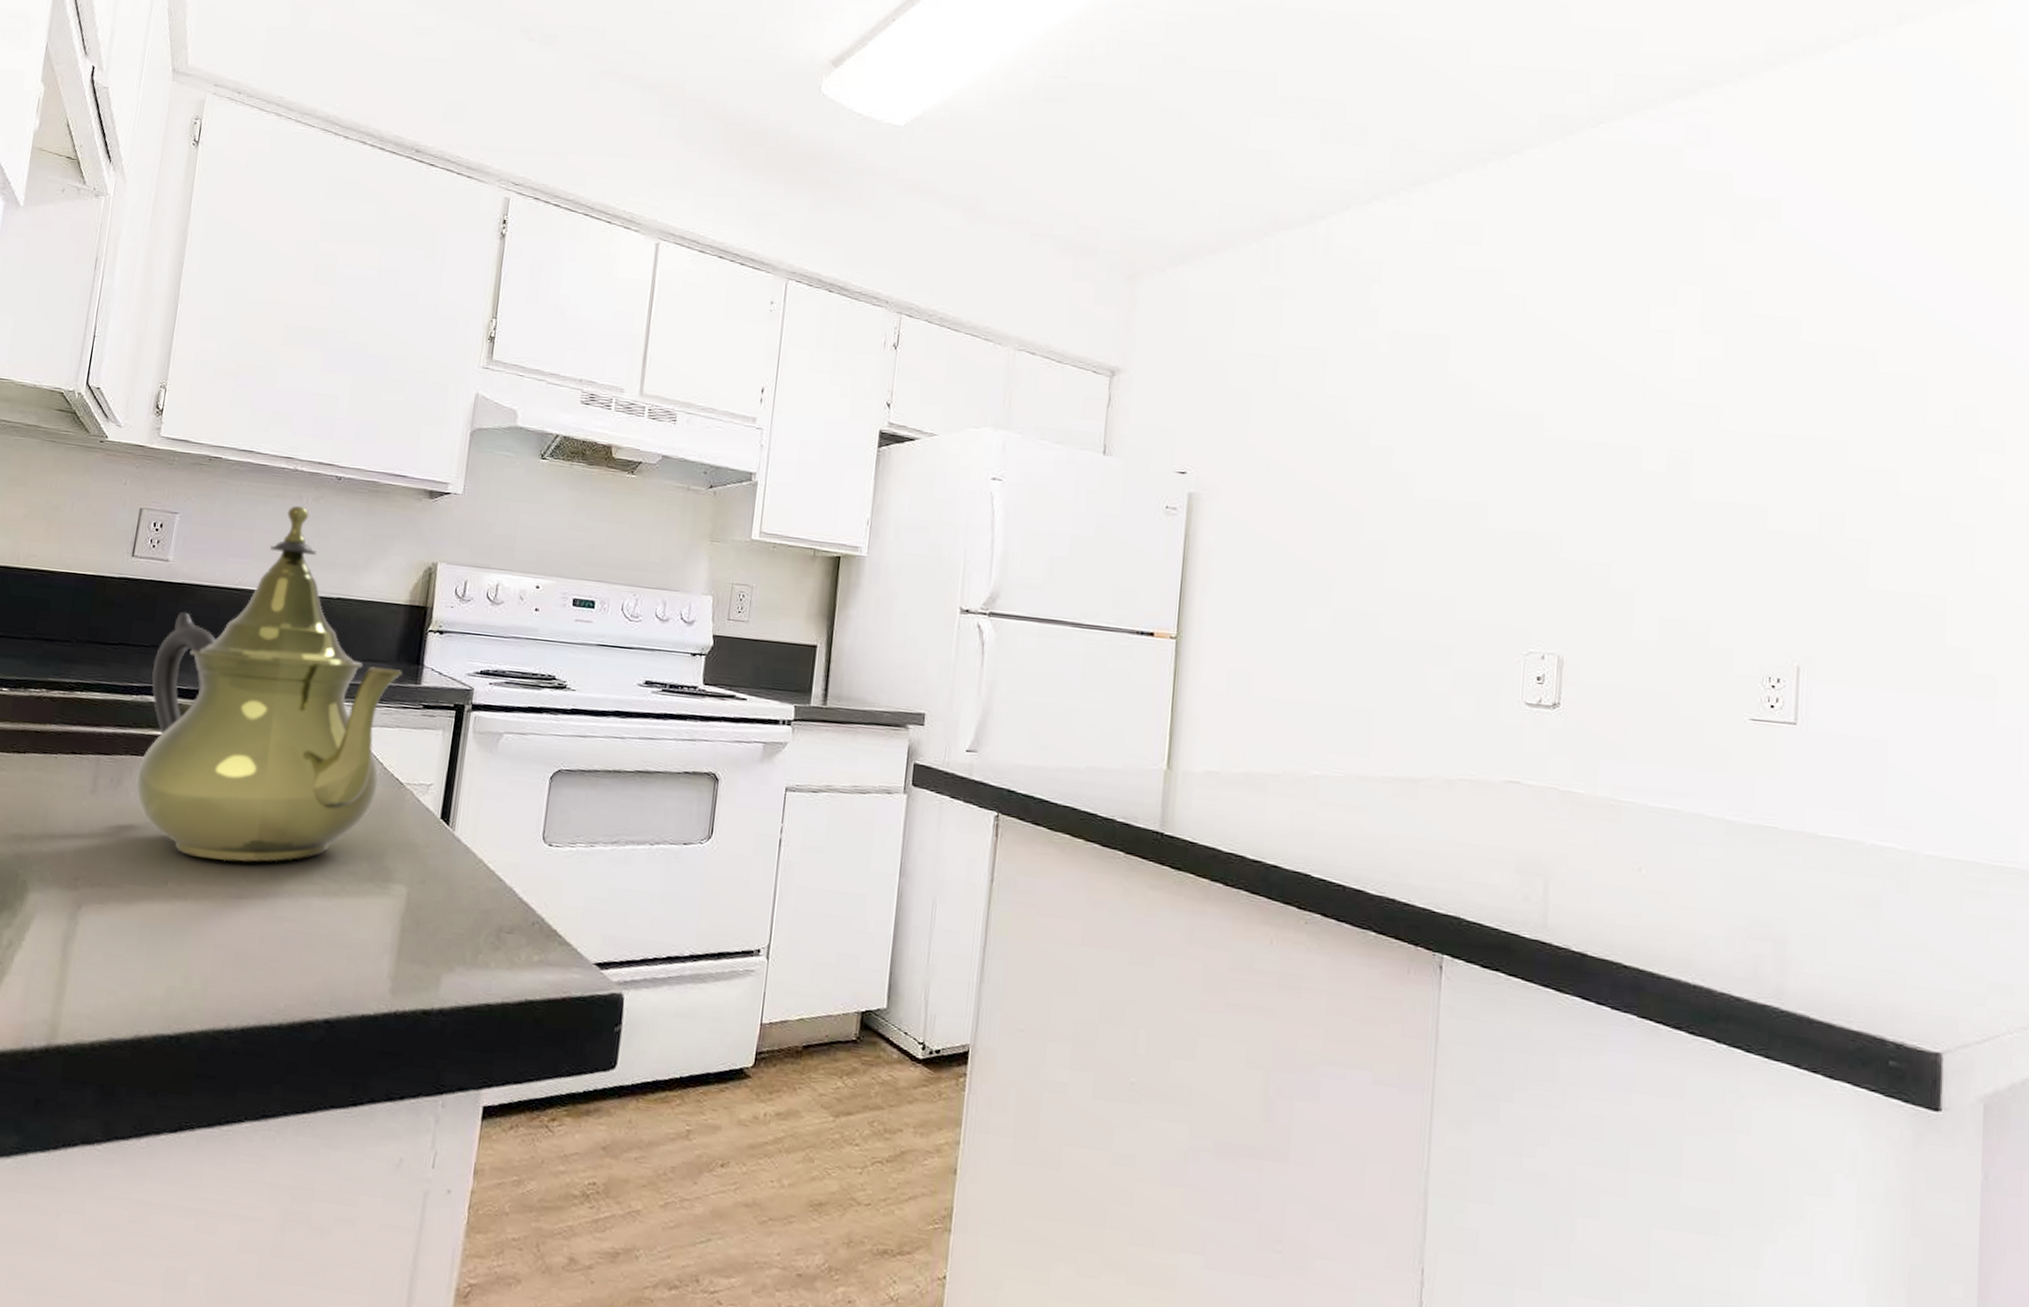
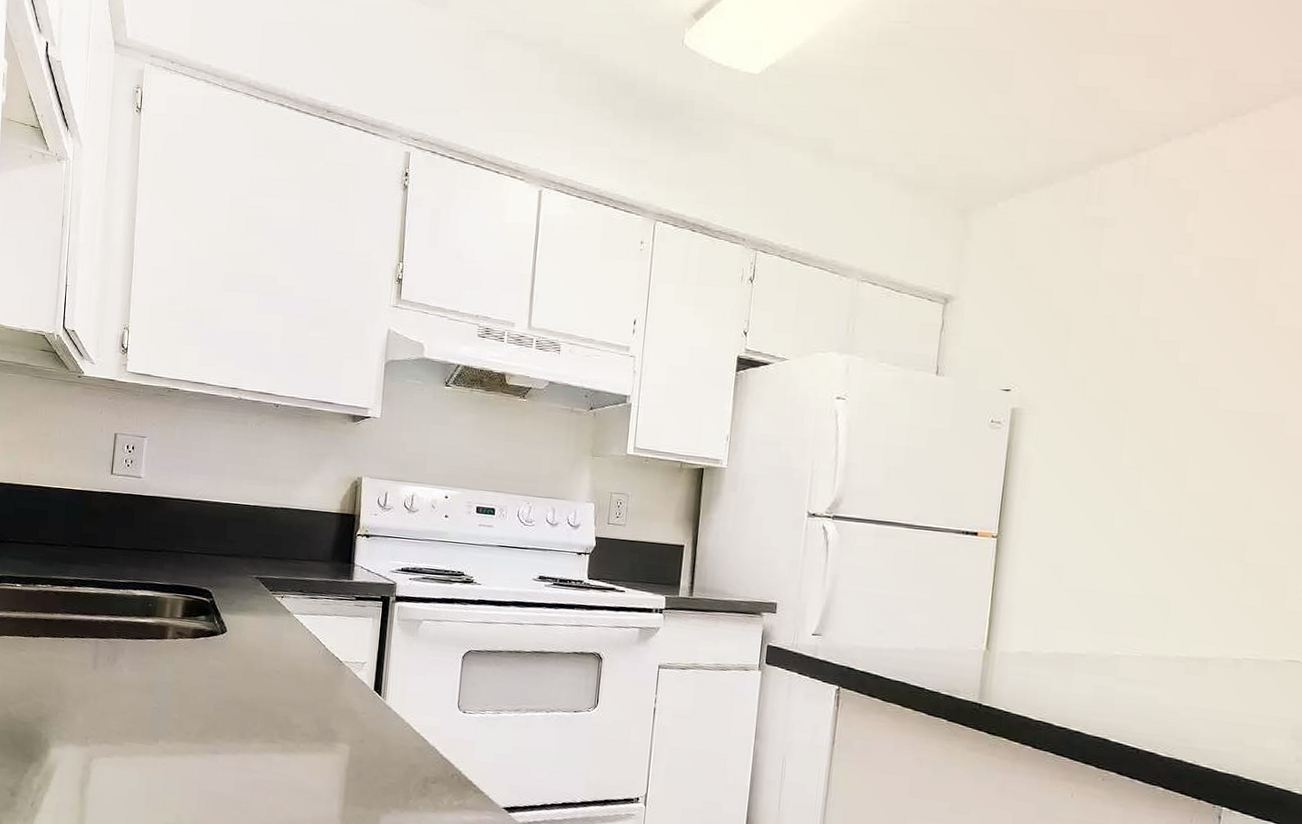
teapot: present [135,505,402,862] -> none [127,429,337,725]

